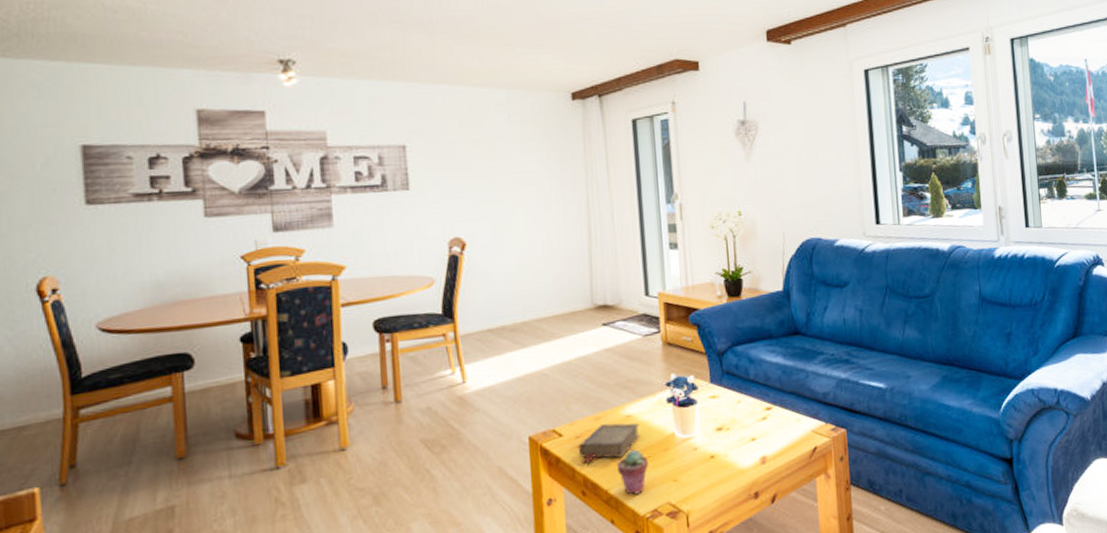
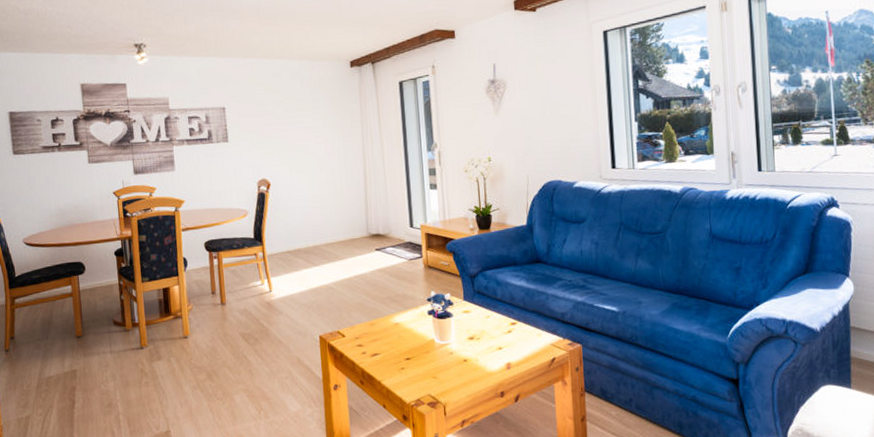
book: present [579,423,640,464] -> none [358,329,406,359]
potted succulent: present [617,448,648,495] -> none [388,350,413,386]

